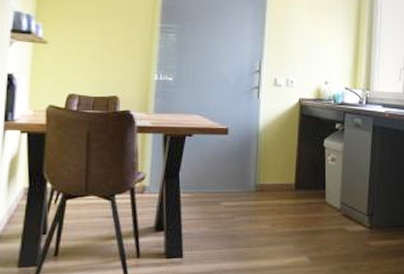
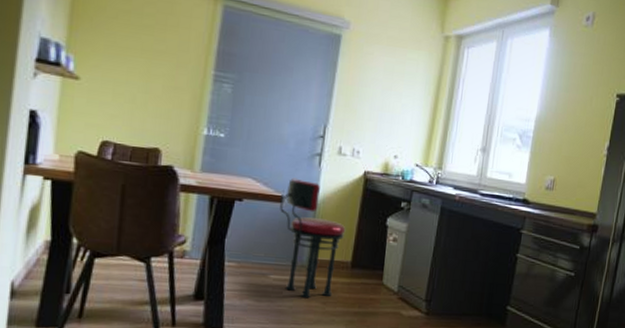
stool: none [226,111,287,222] -> present [280,177,346,299]

